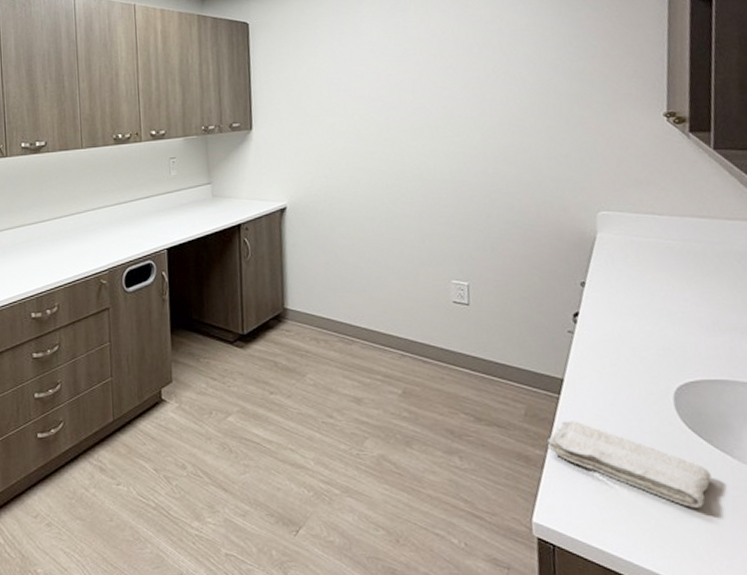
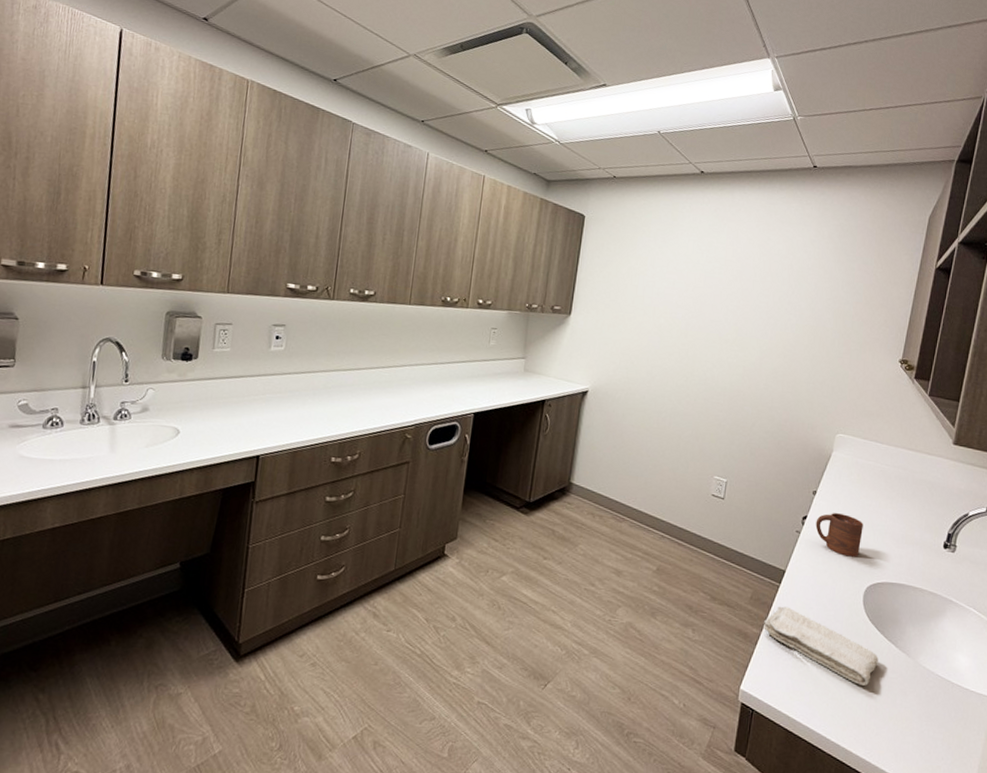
cup: none [591,304,658,356] -> present [815,513,863,558]

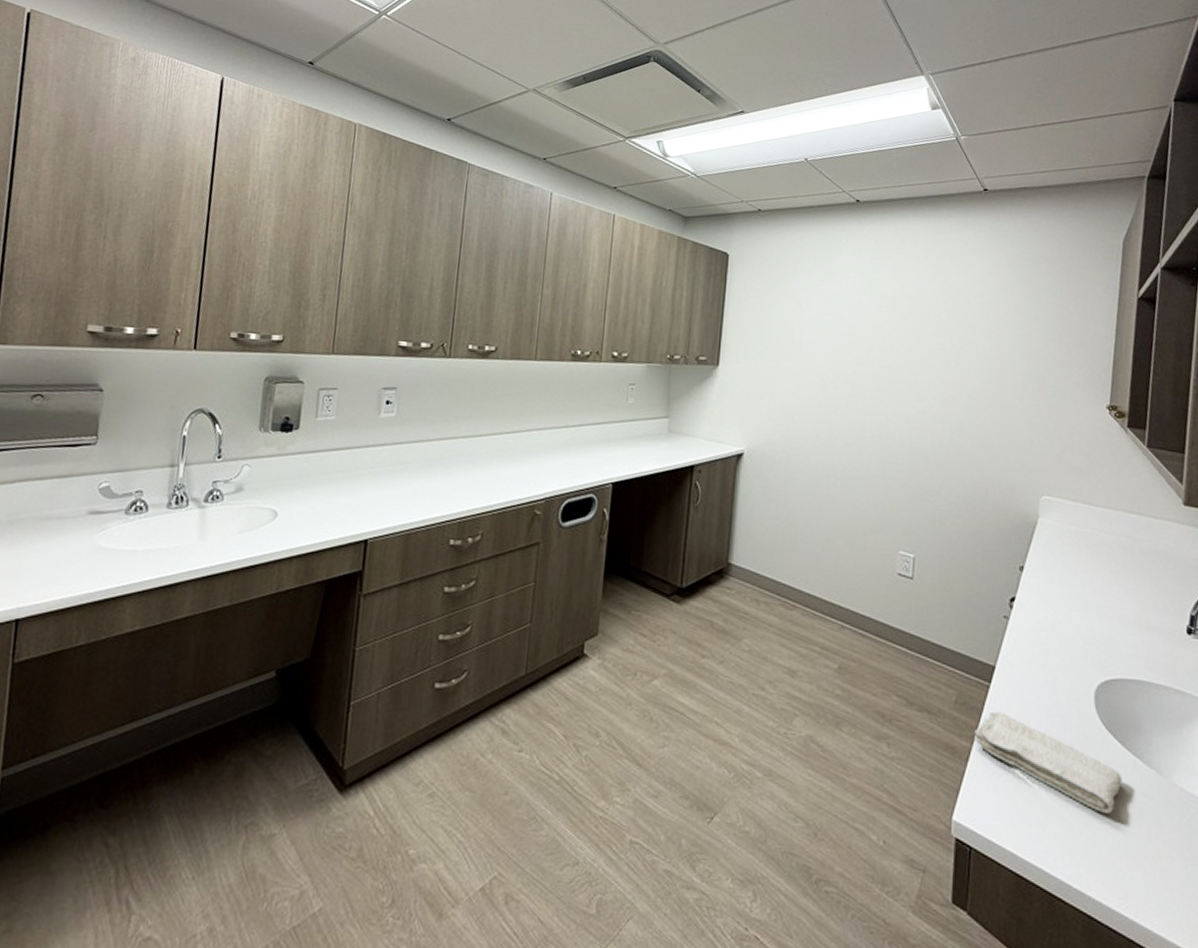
cup: present [815,513,863,558] -> none [1026,593,1086,649]

